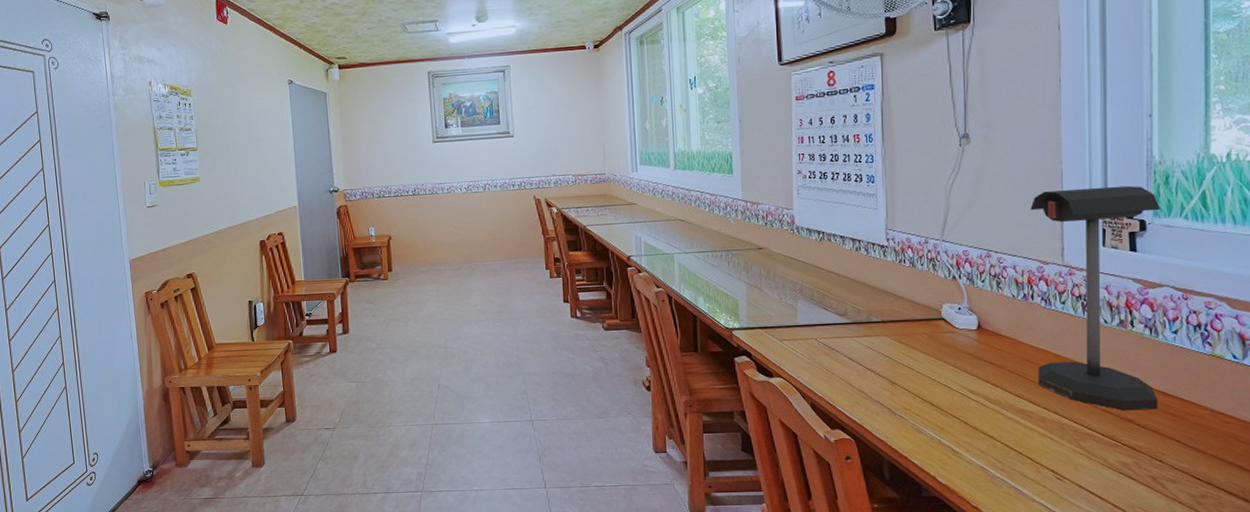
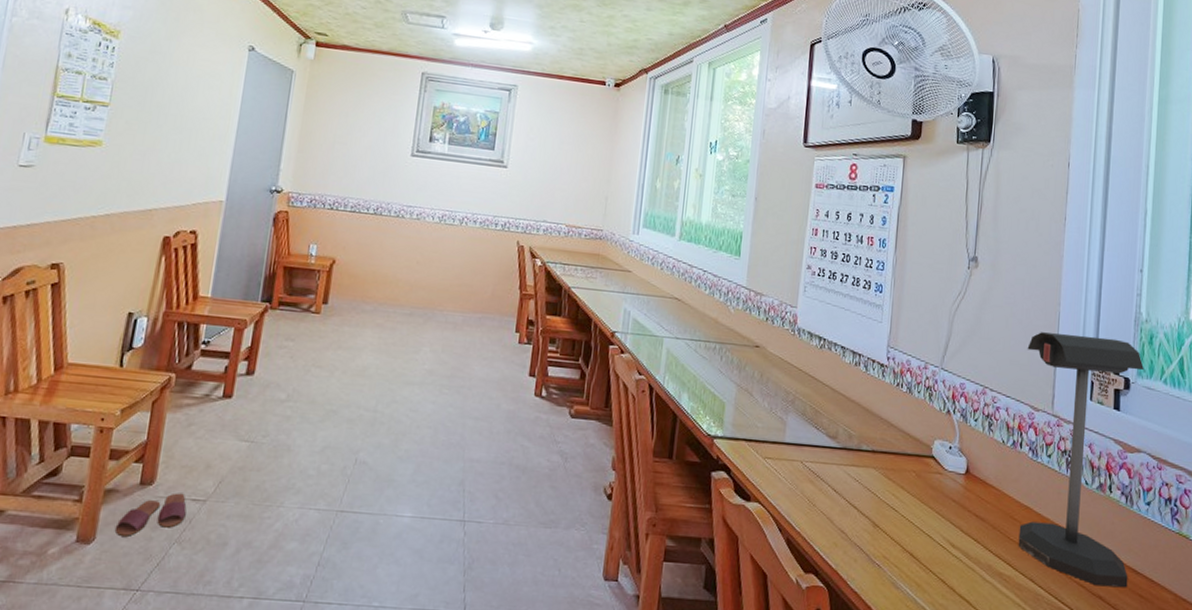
slippers: none [277,425,323,459] -> present [115,493,187,536]

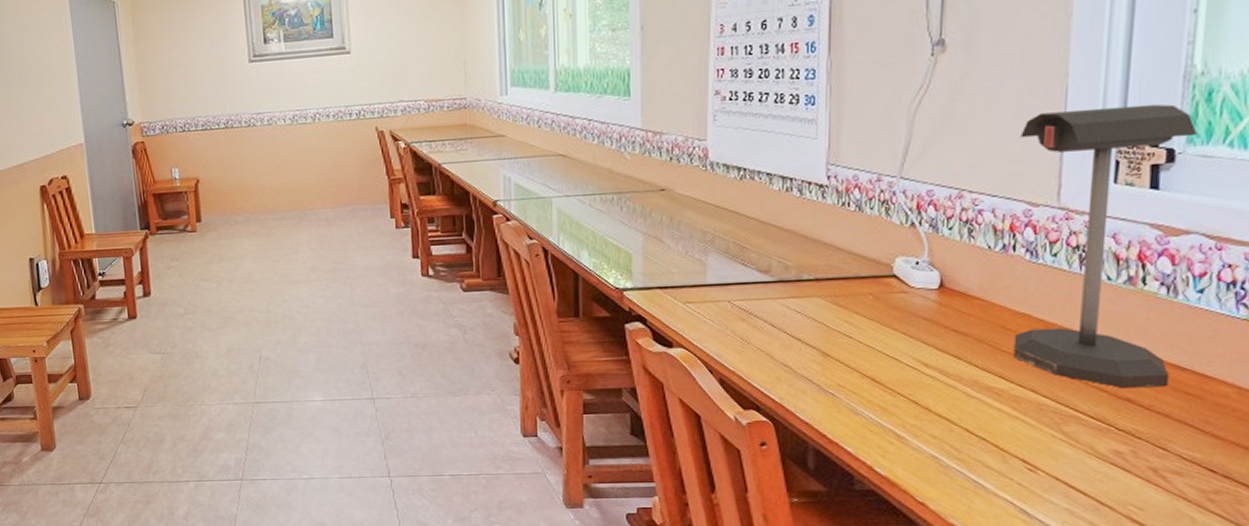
slippers: present [115,493,187,536] -> none [70,403,124,442]

